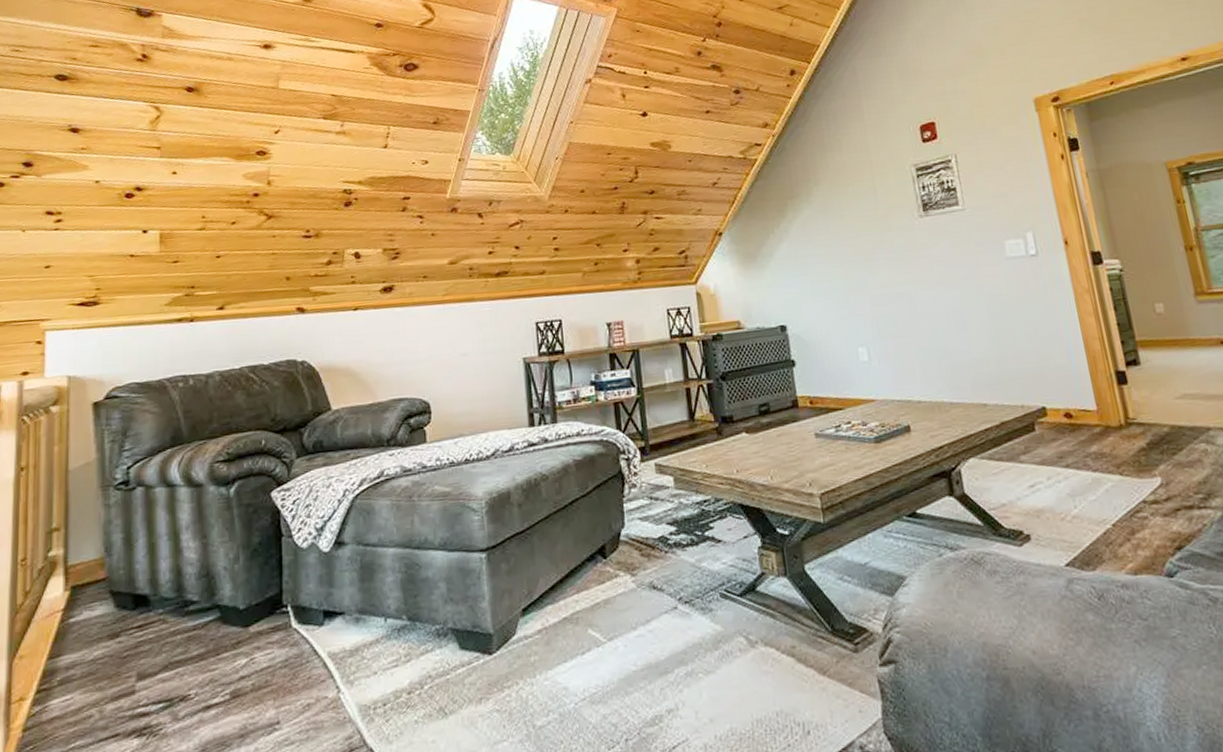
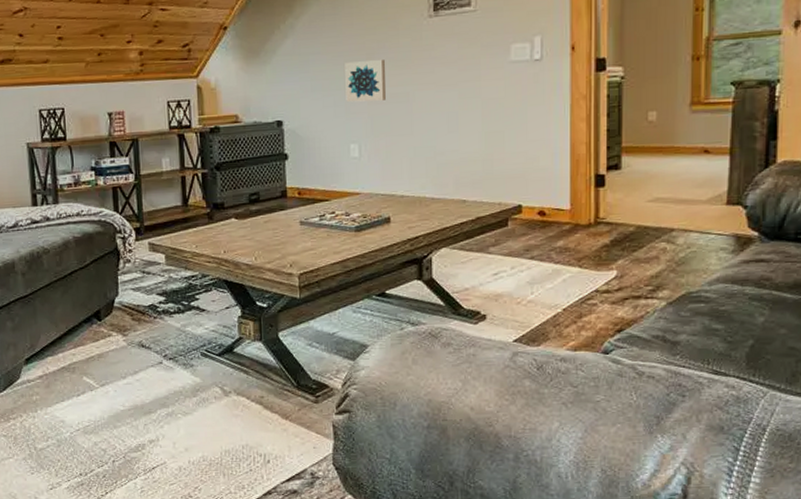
wall art: none [842,260,889,304] -> present [345,60,387,103]

